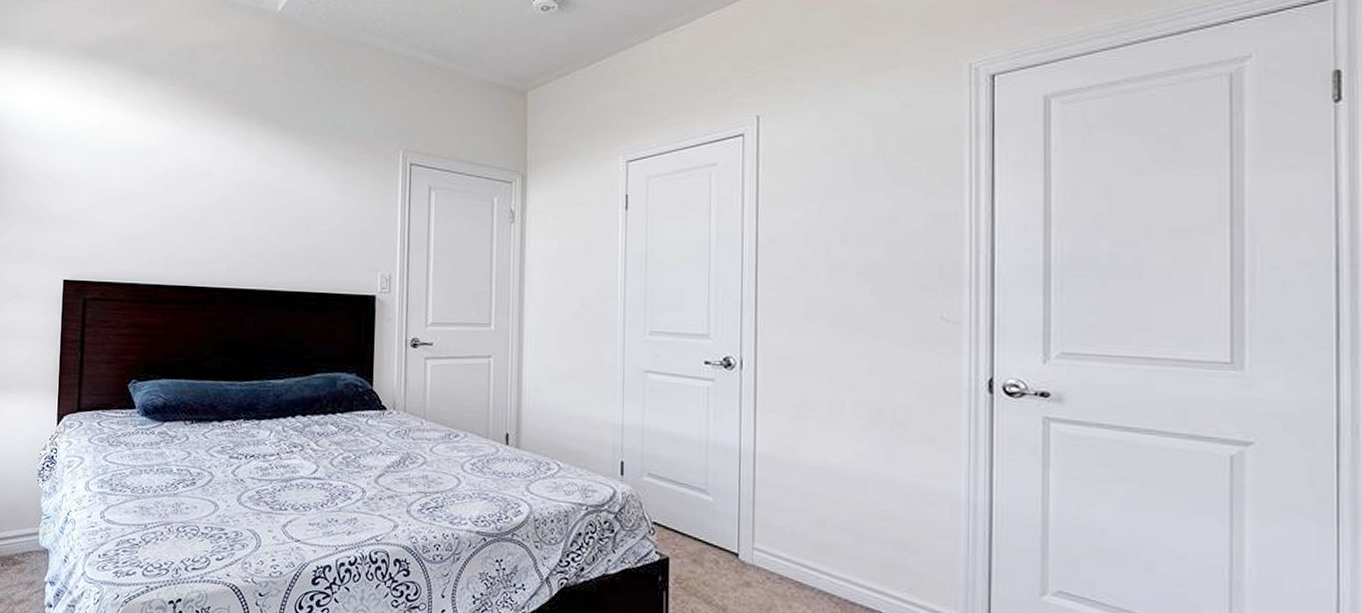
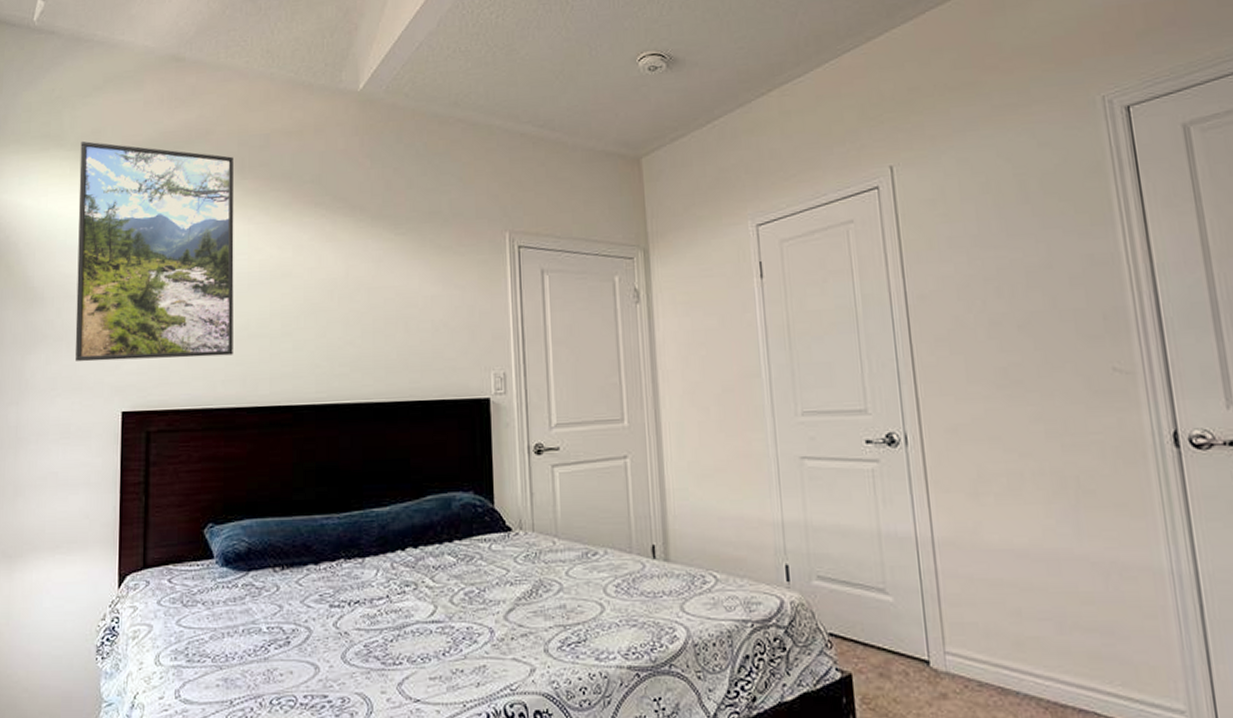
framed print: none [26,41,165,240] -> present [75,140,234,362]

